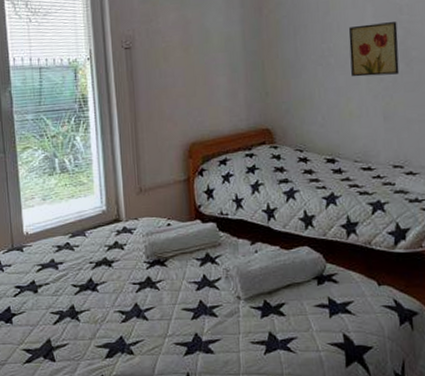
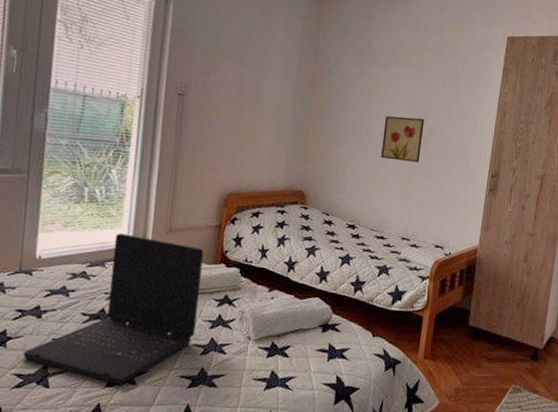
laptop: none [27,199,182,356] -> present [23,232,204,385]

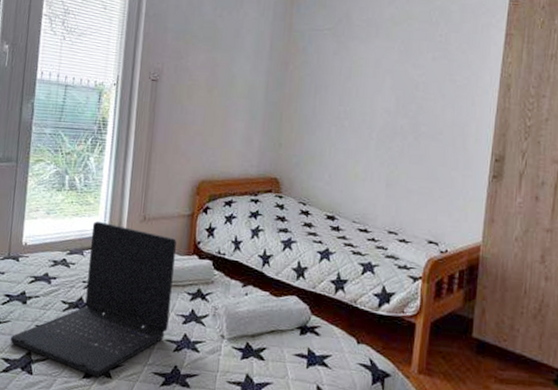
wall art: present [381,116,425,163] -> none [362,94,412,146]

